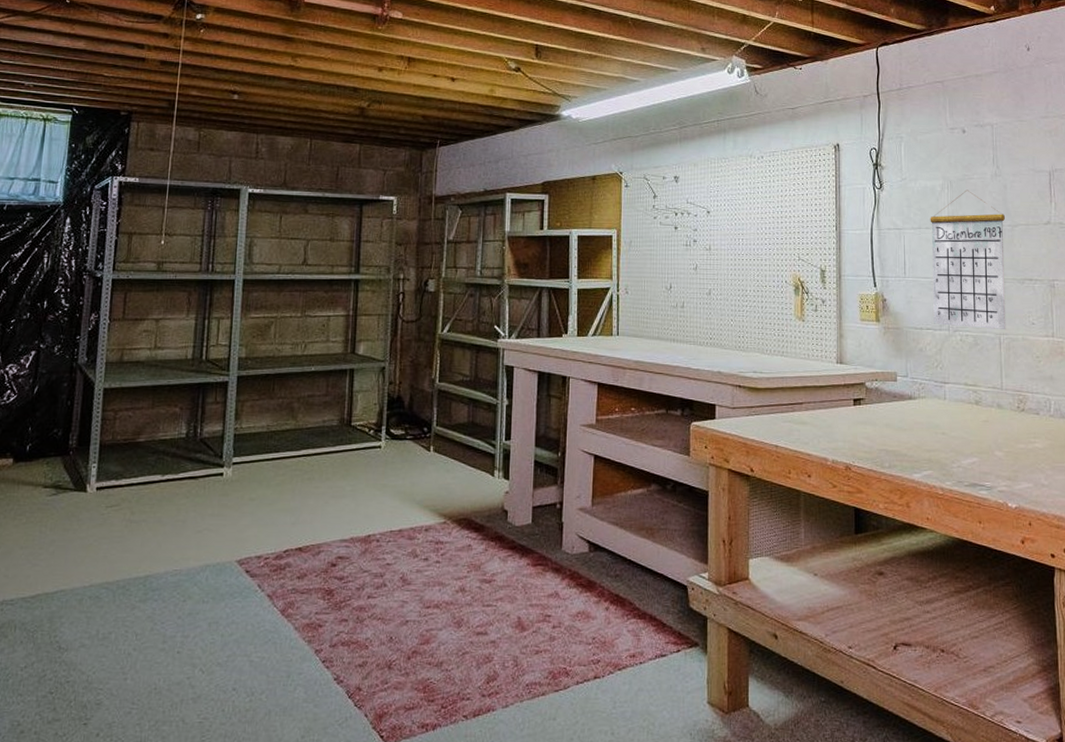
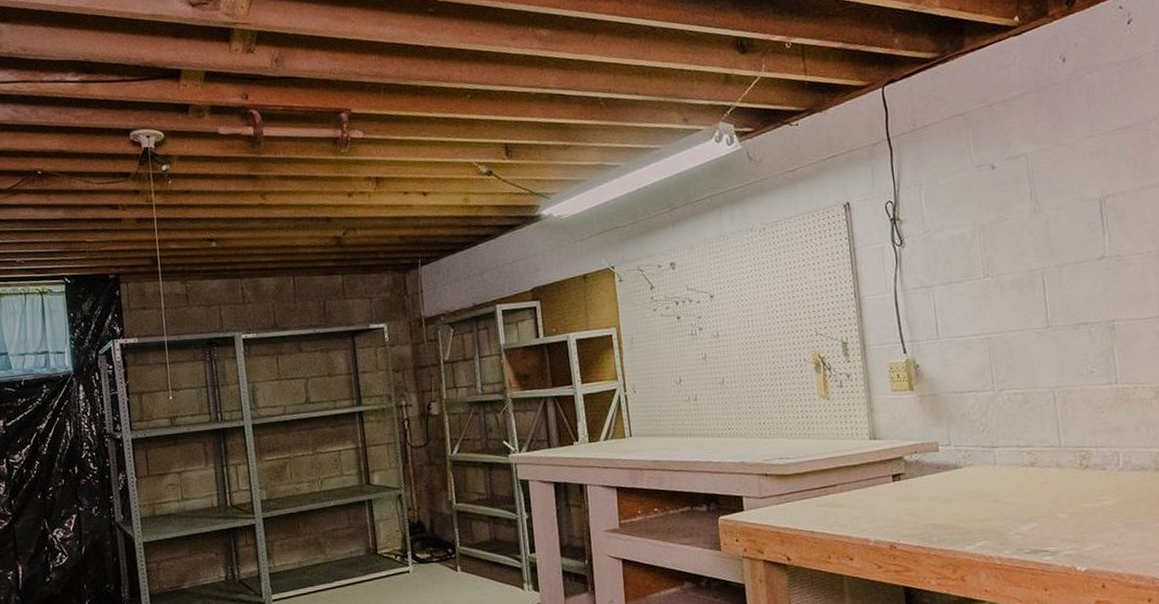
calendar: present [930,190,1006,329] -> none [961,232,1061,386]

